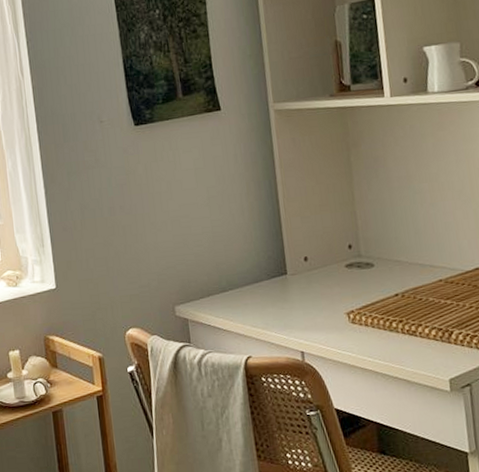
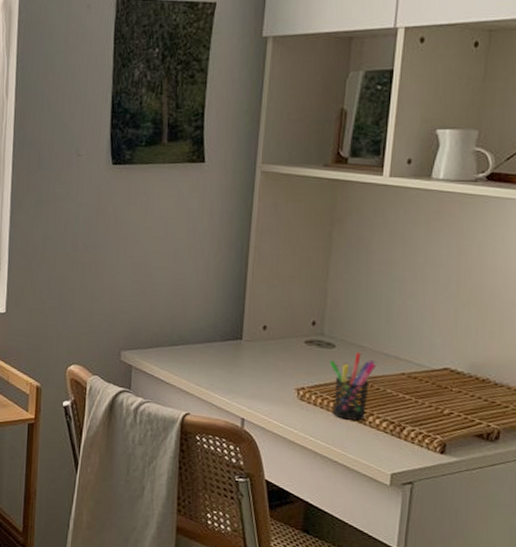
pen holder: none [371,267,415,335] -> present [329,353,376,421]

